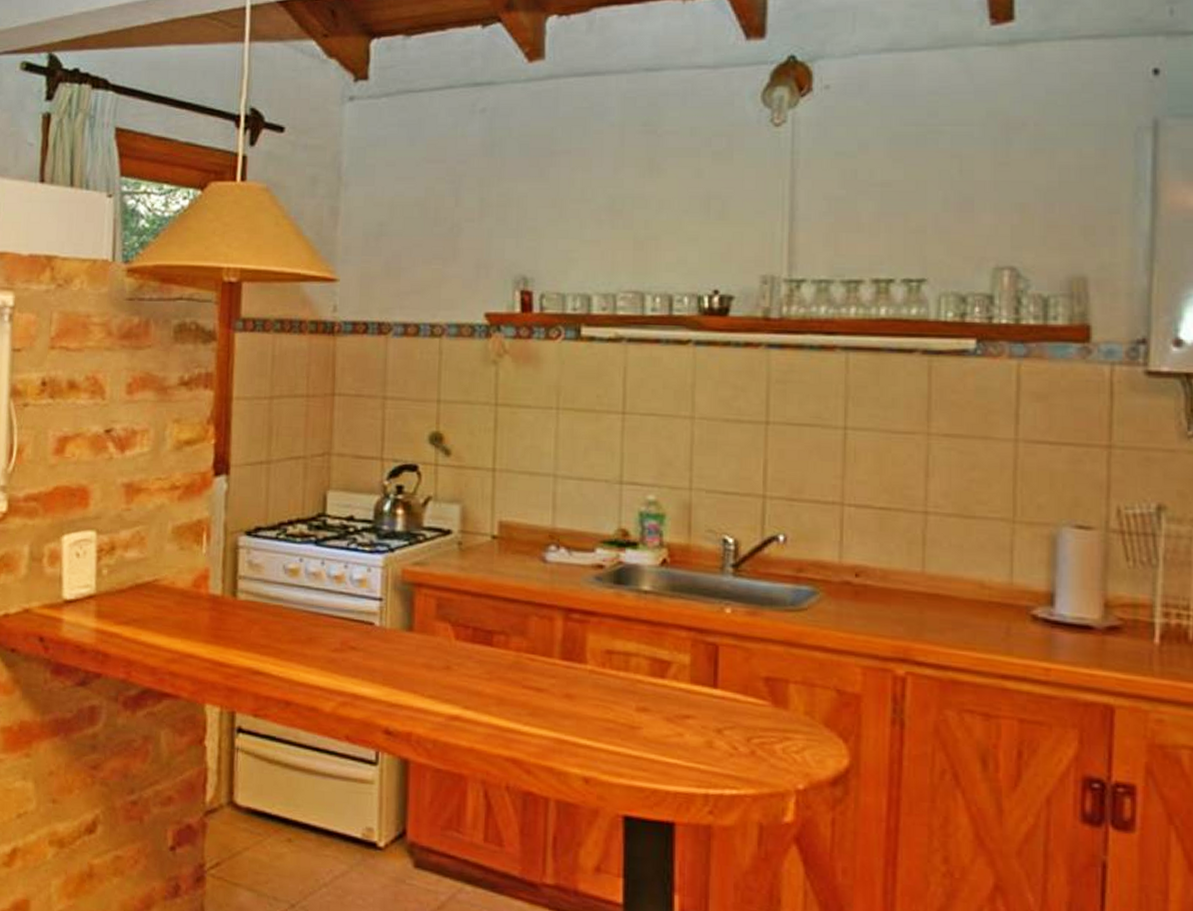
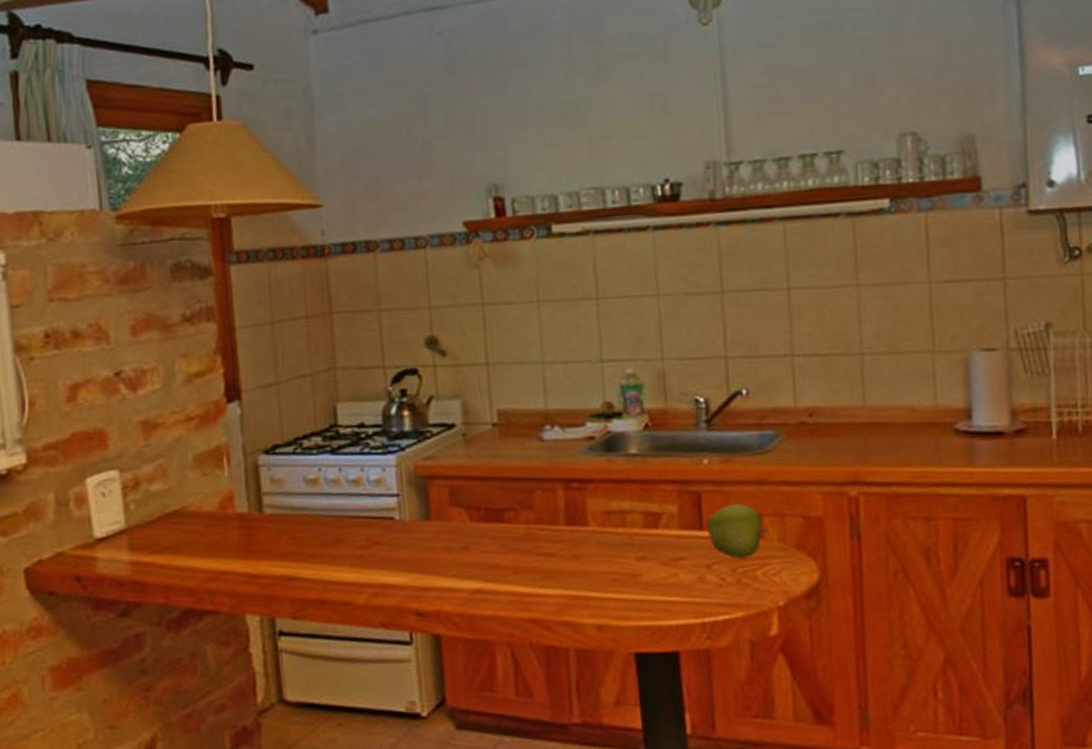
apple: none [722,664,795,727] -> present [706,504,769,558]

